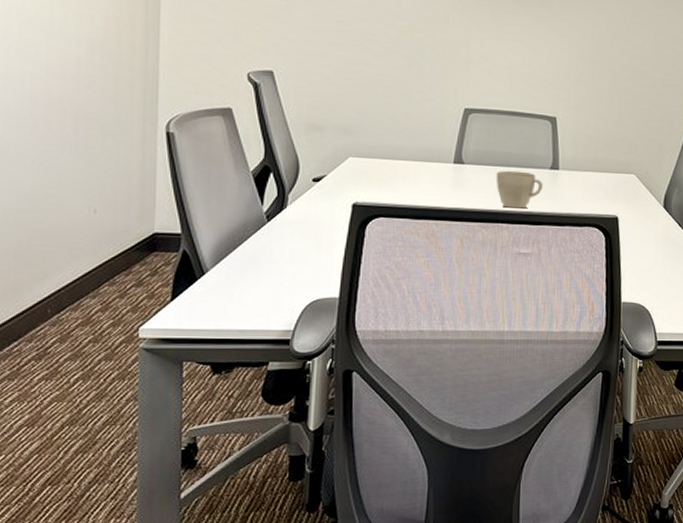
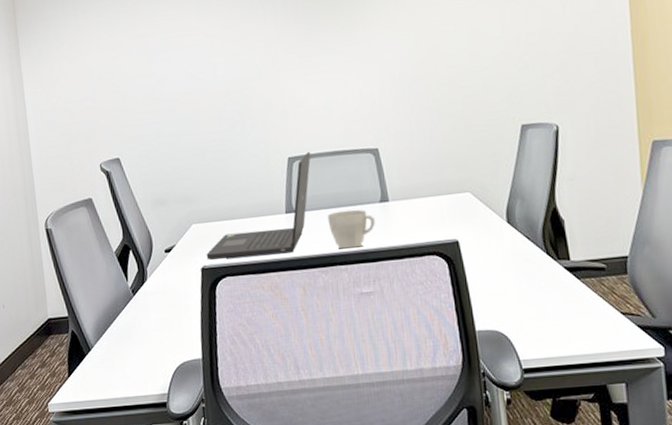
laptop: none [360,107,489,203] -> present [206,152,311,260]

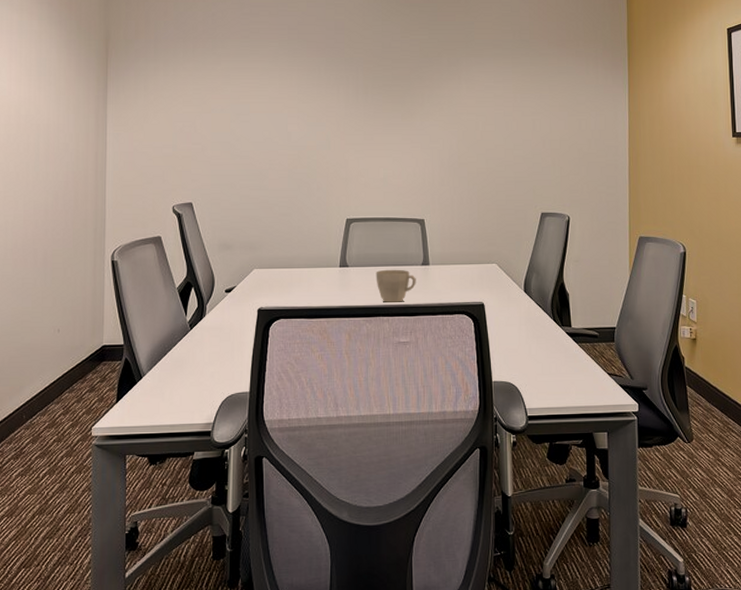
laptop: present [206,152,311,260] -> none [264,216,367,302]

